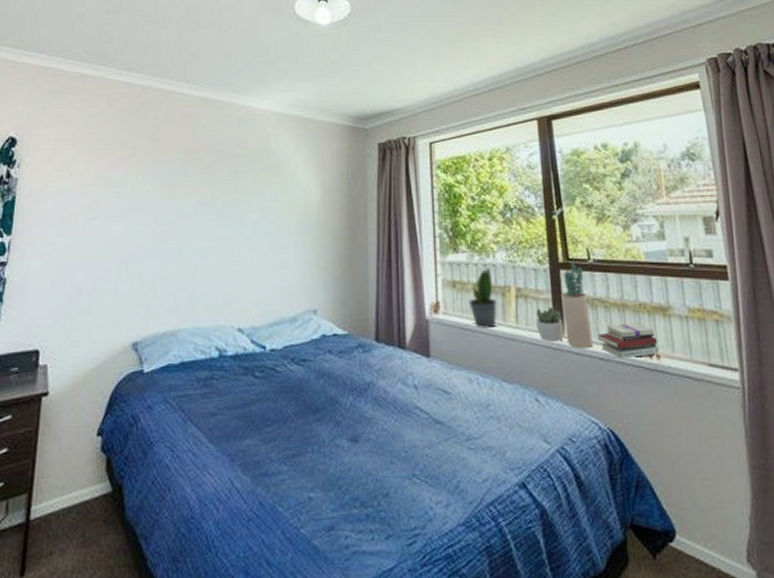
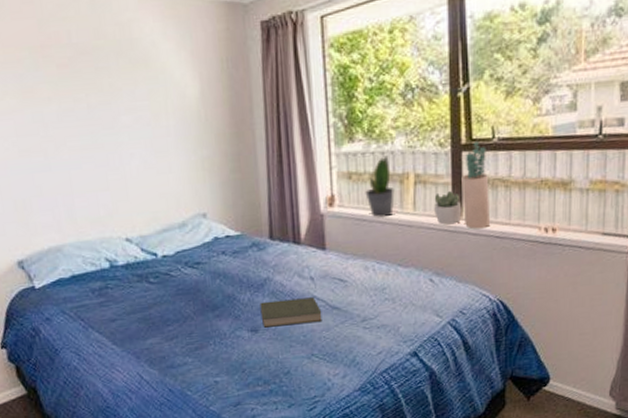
book: none [362,408,425,438] -> present [260,297,322,328]
books: present [597,323,660,359] -> none [495,199,556,236]

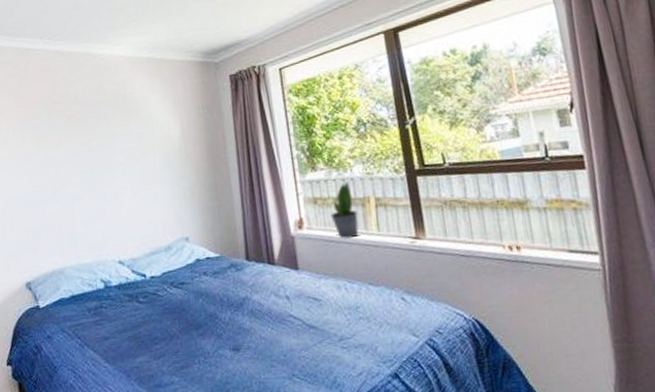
book: present [260,297,322,328] -> none [240,316,301,347]
succulent plant: present [434,191,462,225] -> none [396,213,425,245]
vase: present [461,137,491,230] -> none [419,163,454,249]

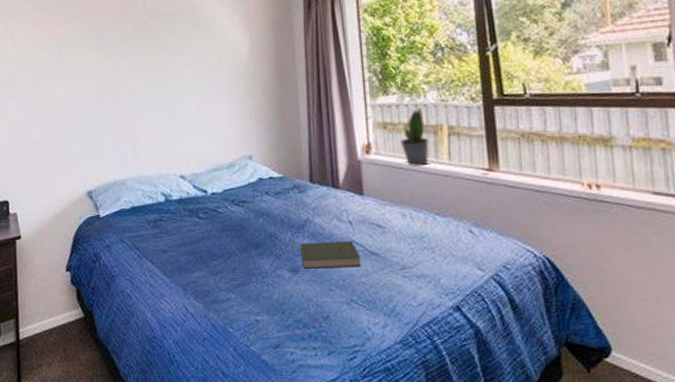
book: none [240,316,301,347] -> present [300,241,361,269]

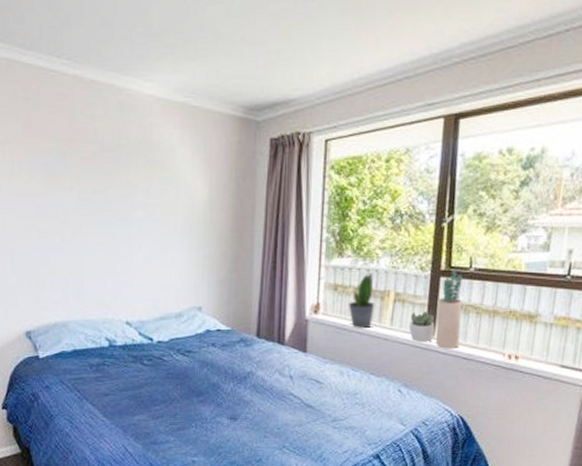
book: present [300,241,361,269] -> none [241,393,297,418]
succulent plant: none [469,143,498,176] -> present [409,312,435,342]
vase: none [495,93,529,182] -> present [436,265,463,349]

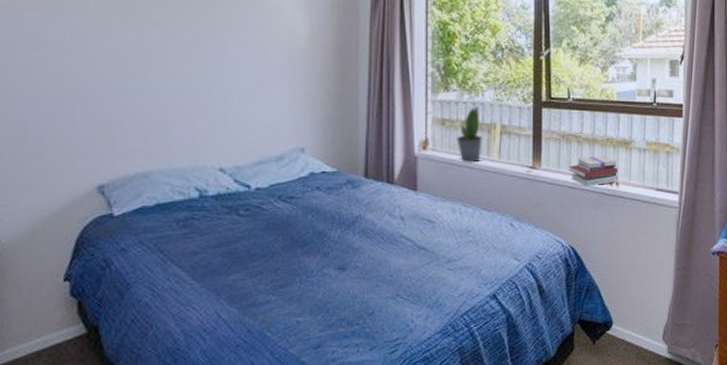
succulent plant: present [409,312,435,342] -> none [517,143,541,174]
vase: present [436,265,463,349] -> none [541,96,565,179]
books: none [464,328,520,359] -> present [569,155,619,187]

